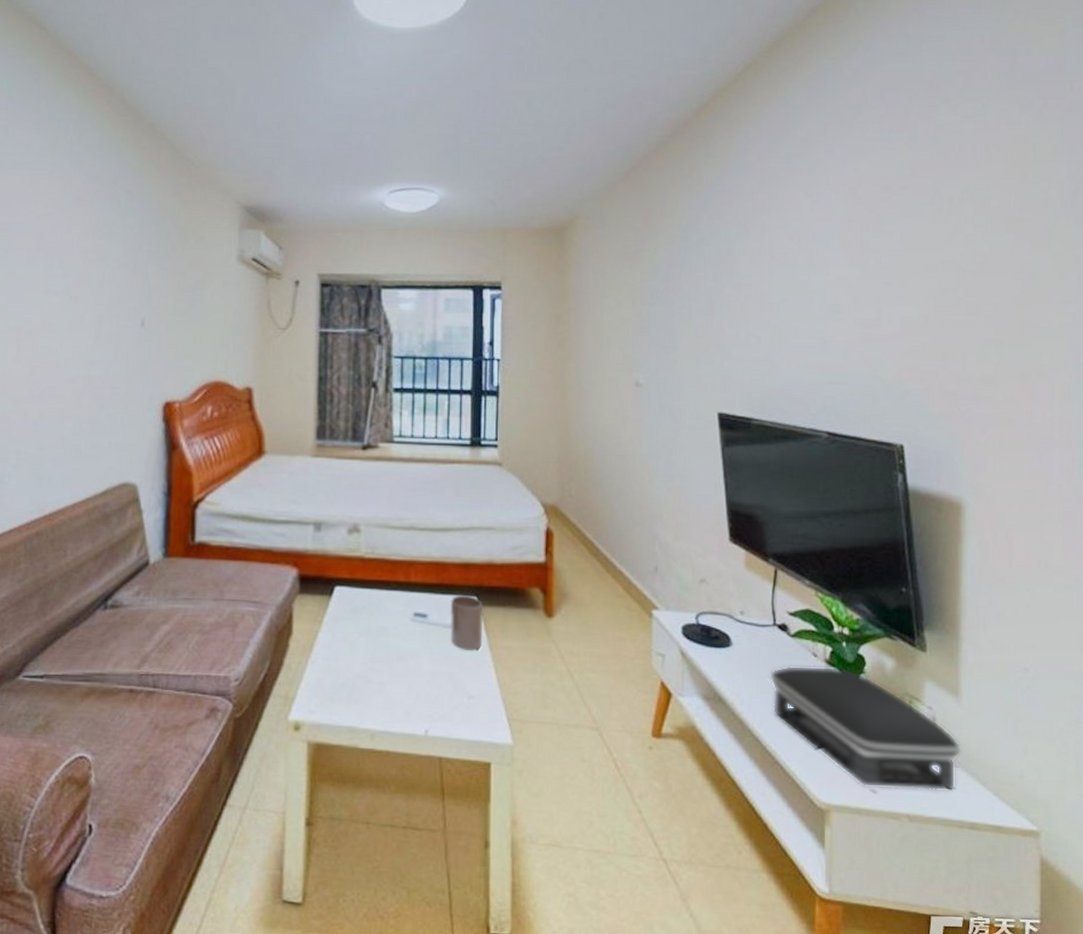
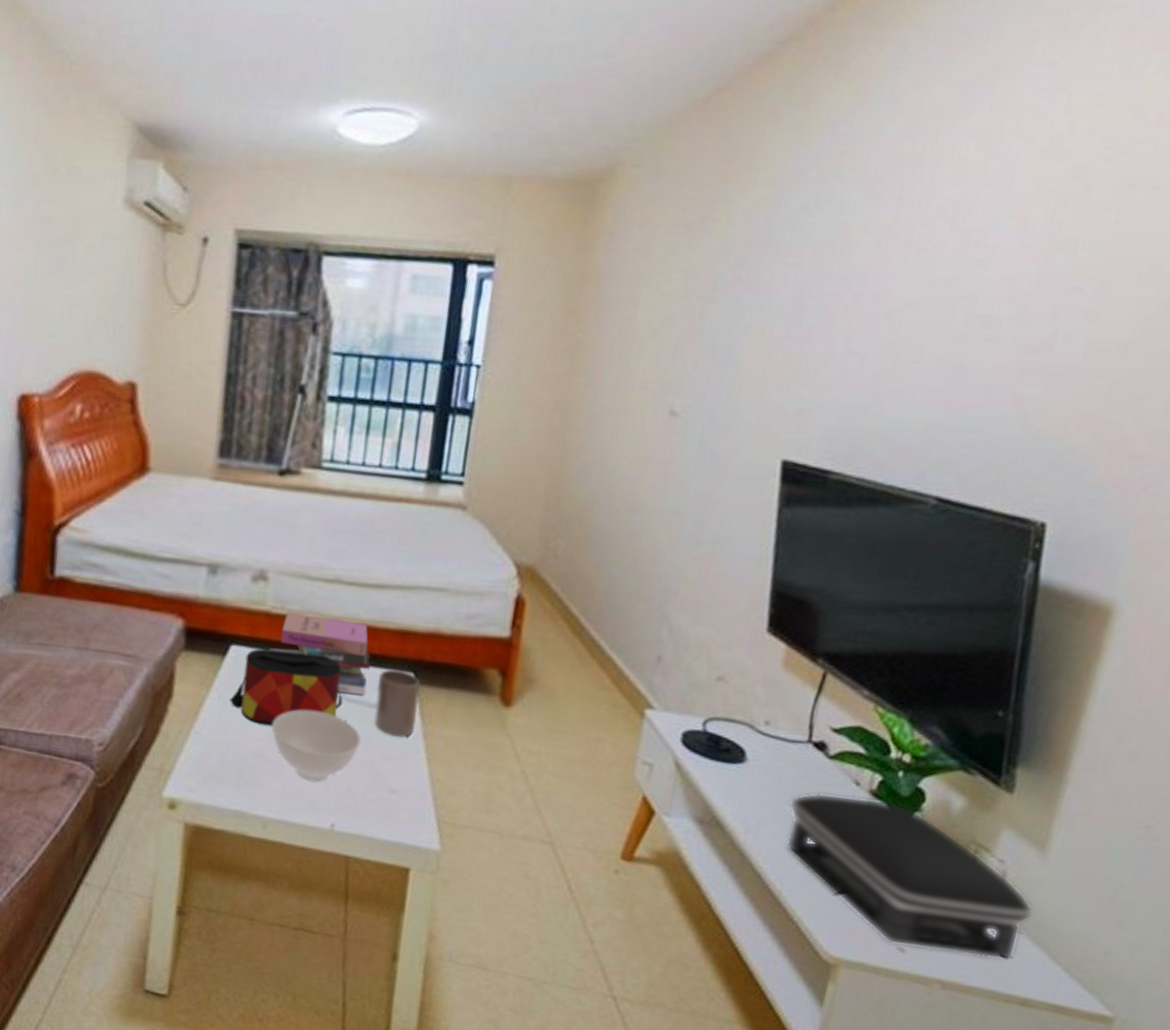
bag: none [337,587,425,650] -> present [229,648,343,725]
books: none [366,556,443,619] -> present [270,612,370,696]
bowl: none [371,634,442,696] -> present [271,709,362,783]

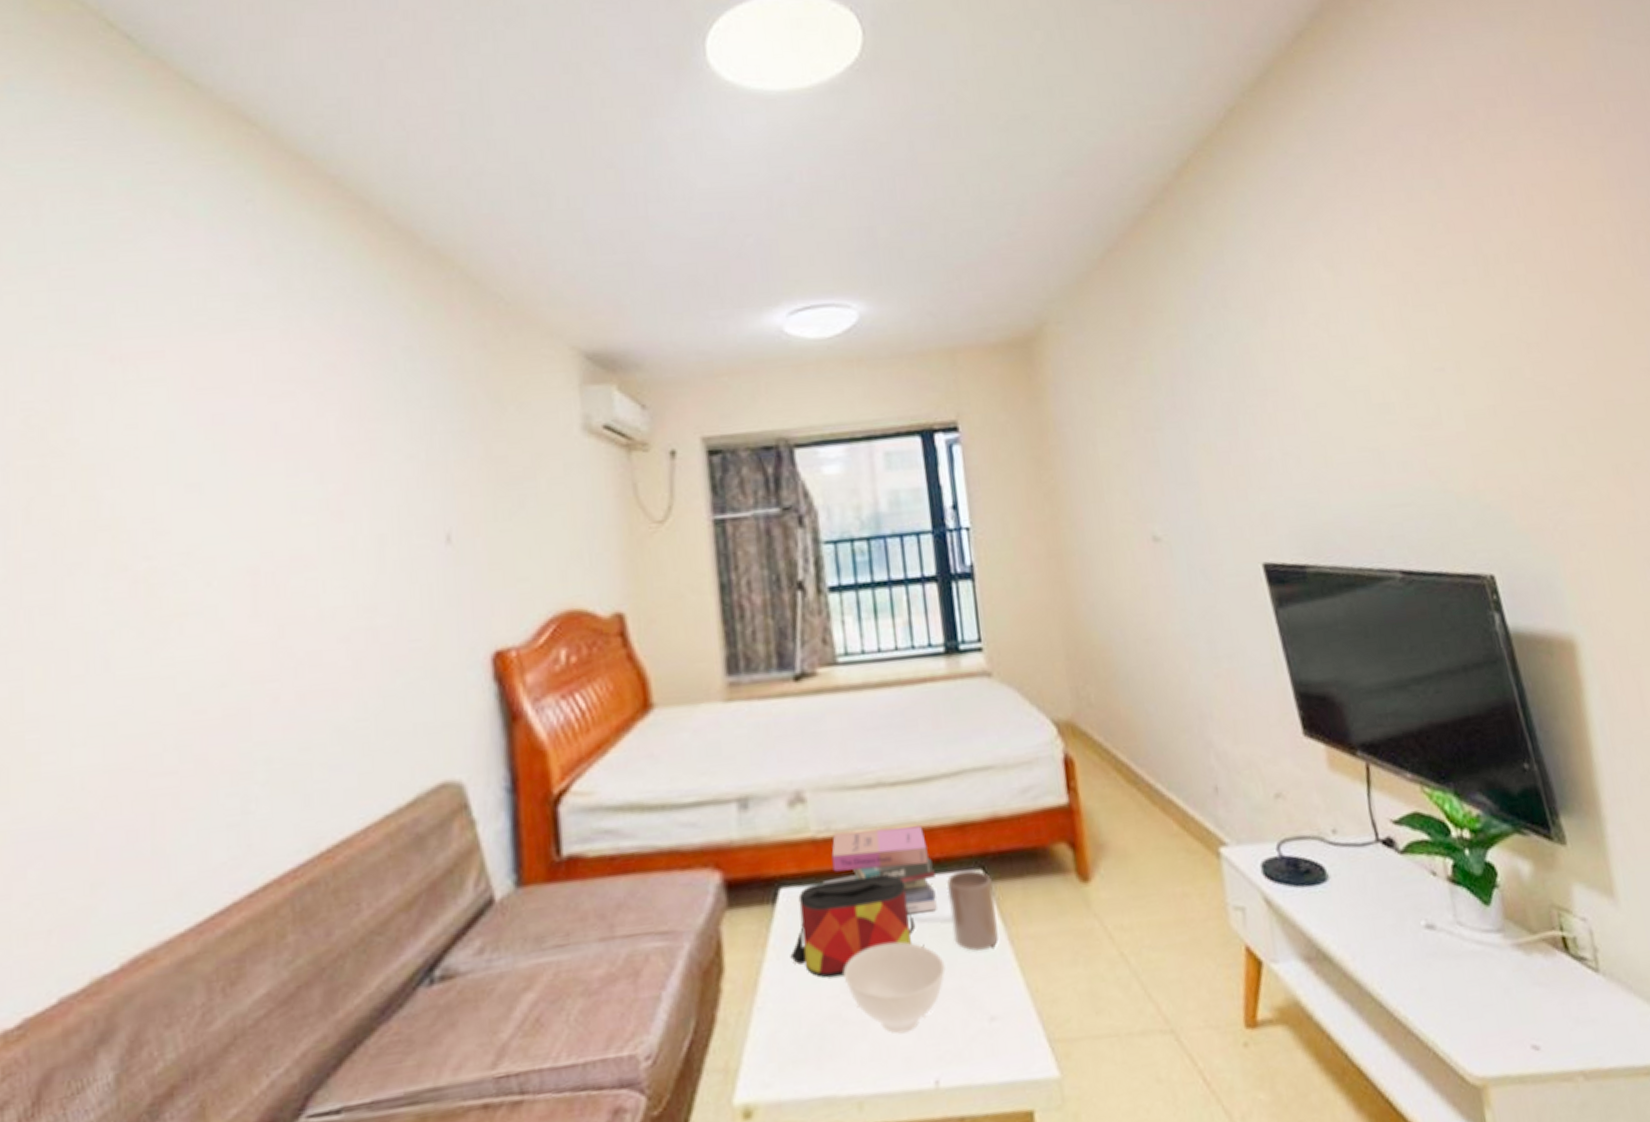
wireless router: present [787,793,1034,960] -> none [1381,884,1632,1044]

